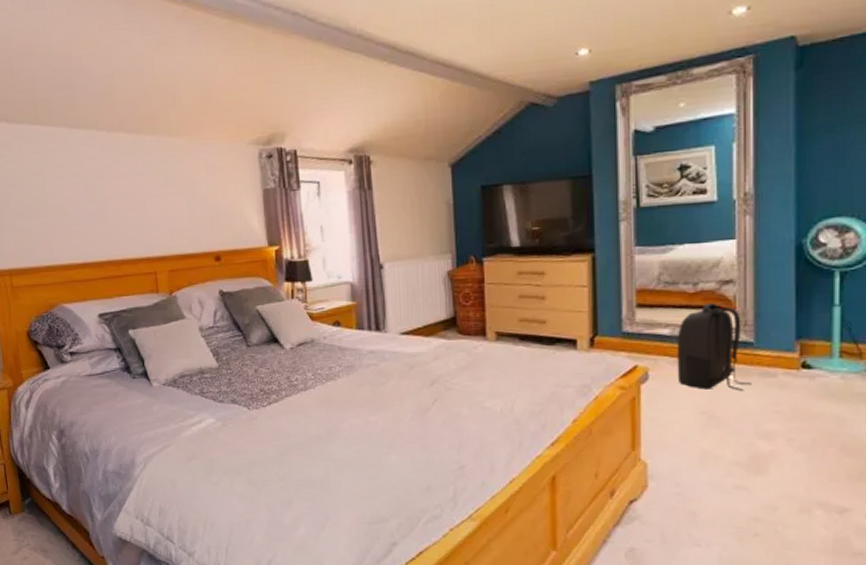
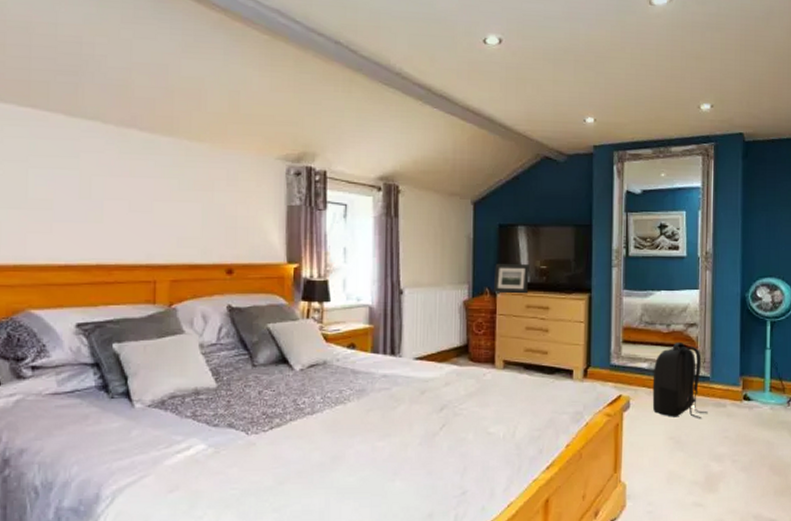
picture frame: none [479,227,520,260] -> present [493,264,529,294]

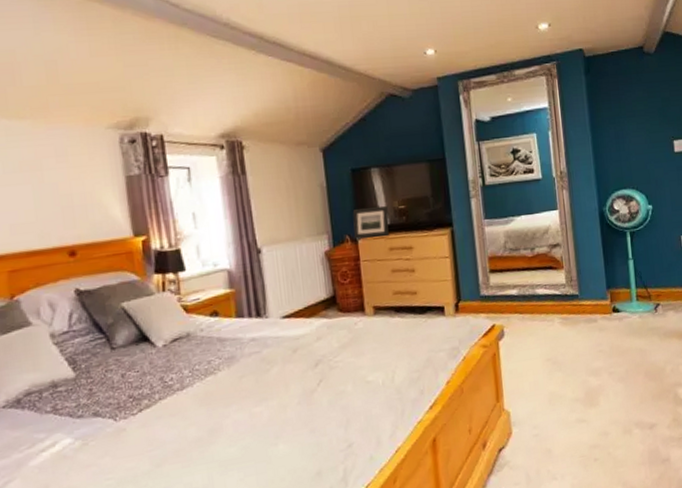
backpack: present [652,343,708,418] -> none [523,265,581,339]

